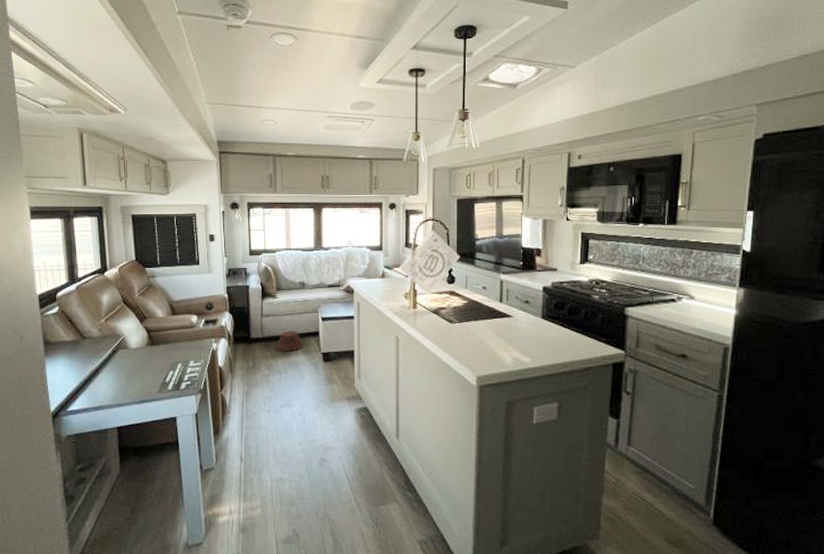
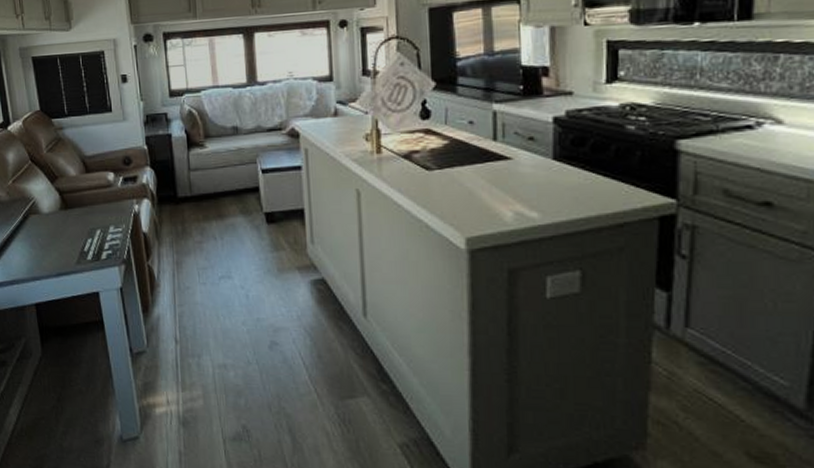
woven basket: present [275,330,304,352] -> none [207,186,242,213]

